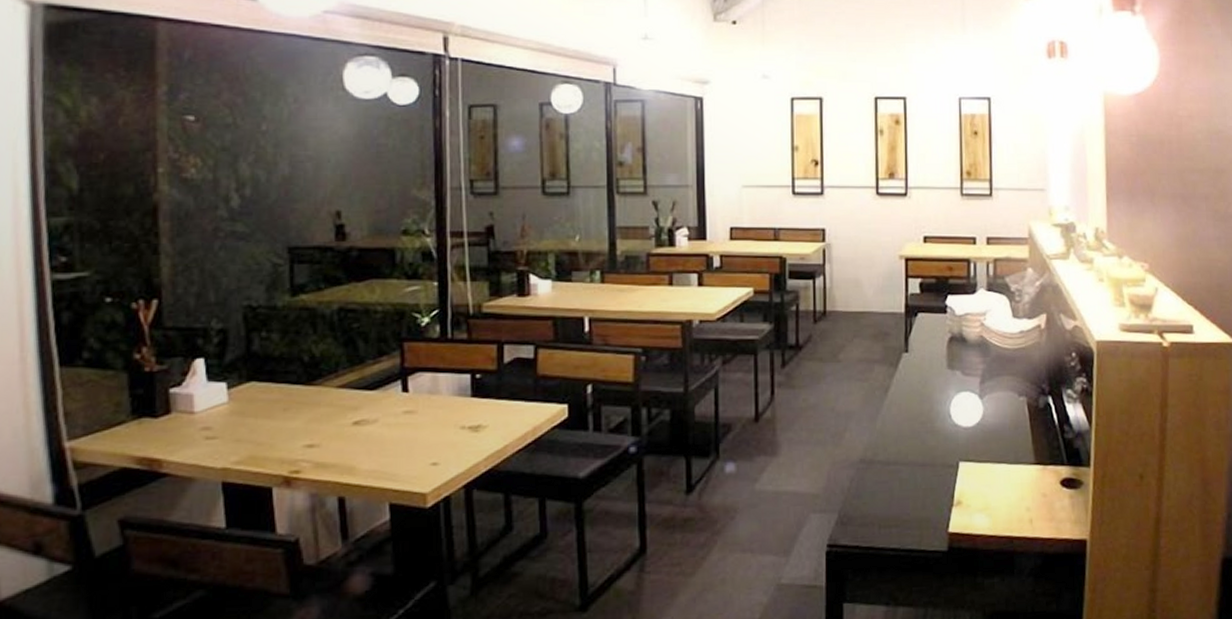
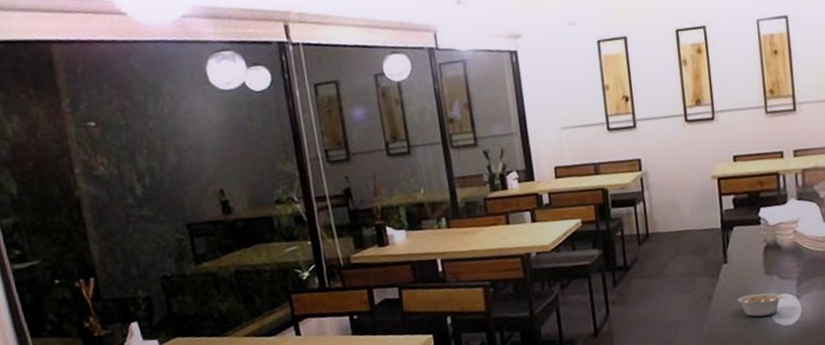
legume: none [915,389,967,415] -> present [737,293,786,317]

